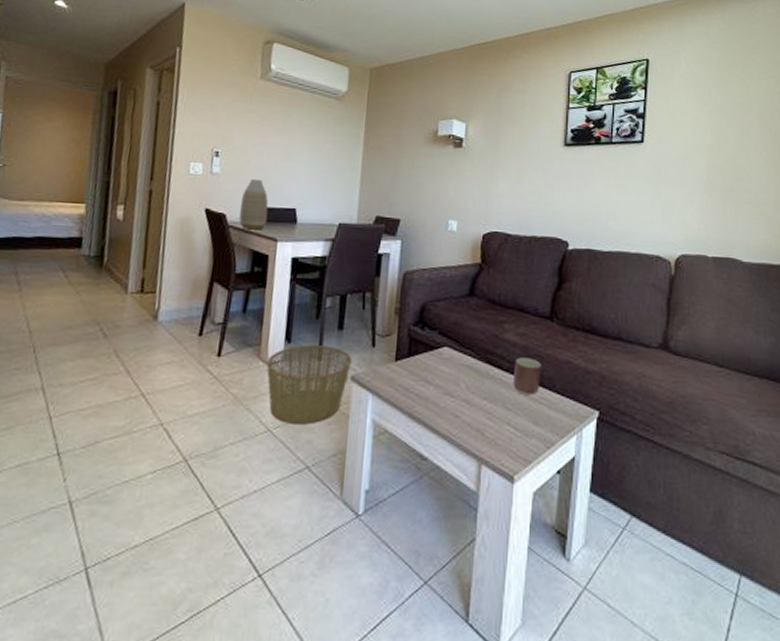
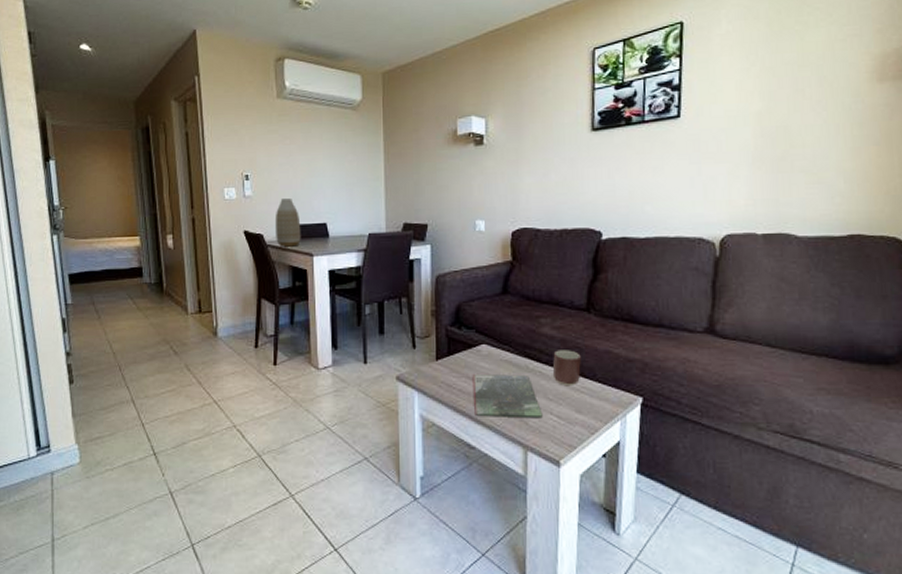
basket: present [266,345,352,425] -> none [317,350,395,421]
magazine: none [430,379,500,430] -> present [472,374,543,419]

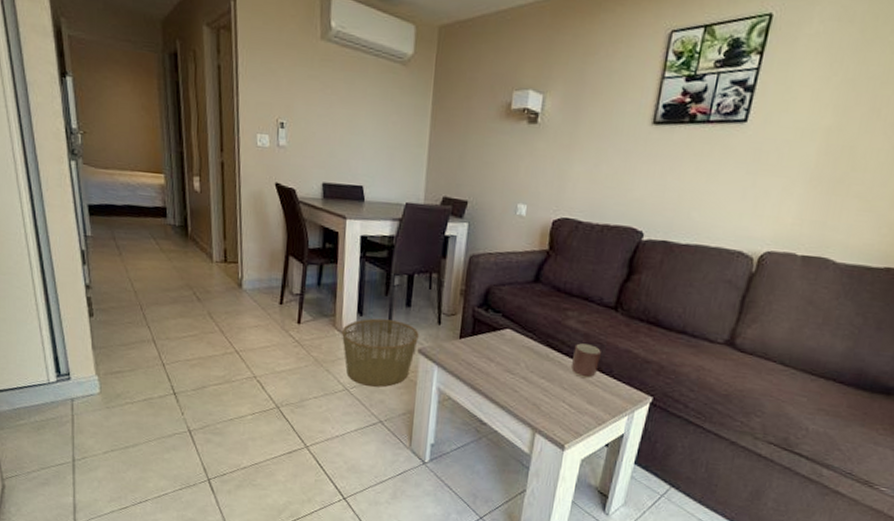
vase: present [274,199,301,247] -> none [308,154,336,207]
basket: none [317,350,395,421] -> present [341,318,419,387]
magazine: present [472,374,543,419] -> none [490,357,556,405]

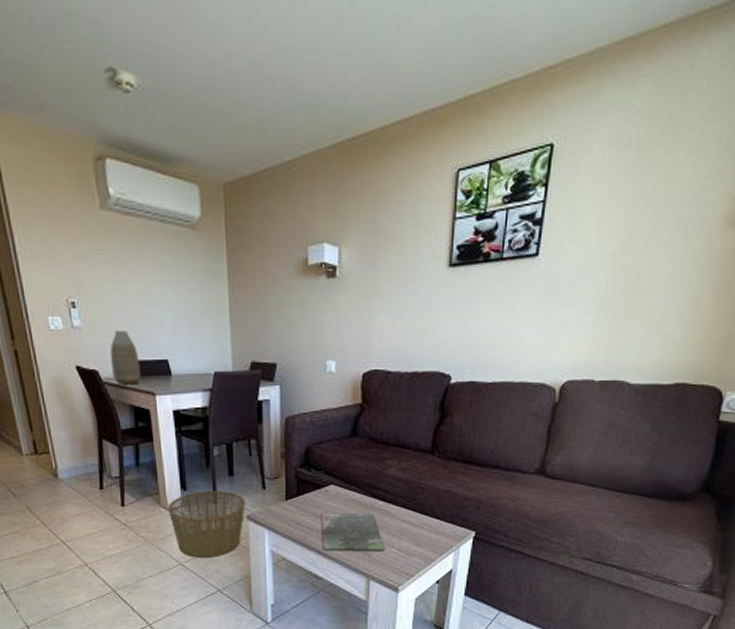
vase: none [308,154,336,207] -> present [109,331,141,385]
magazine: none [490,357,556,405] -> present [320,513,385,552]
mug: present [571,343,601,378] -> none [397,490,423,522]

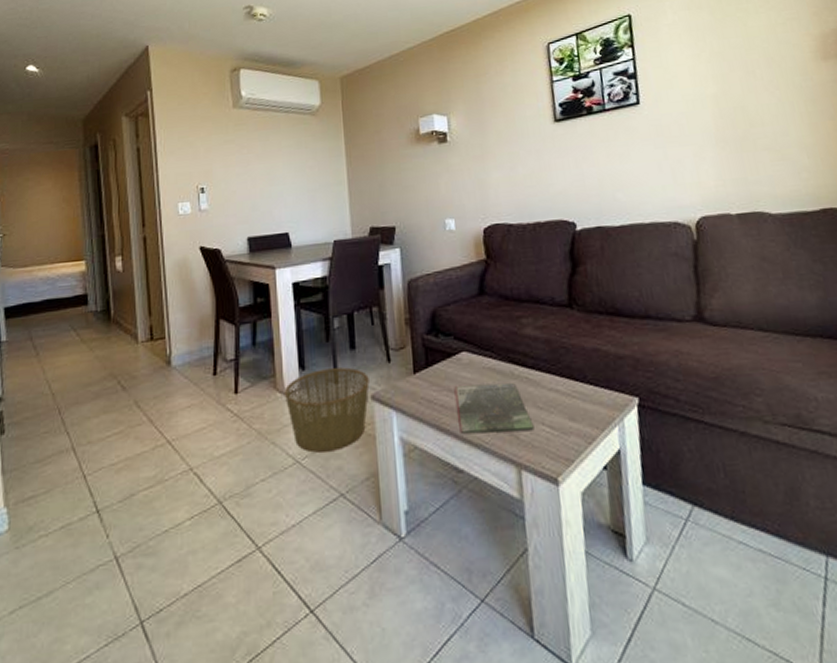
vase: present [109,331,141,385] -> none [233,209,262,262]

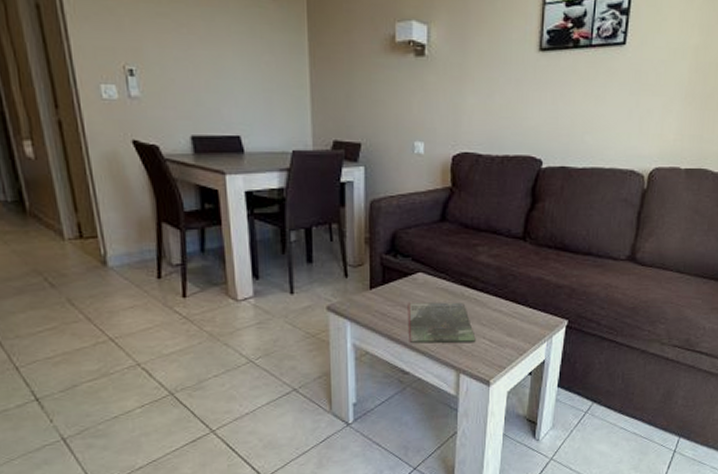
basket: present [284,367,370,453] -> none [236,279,326,354]

